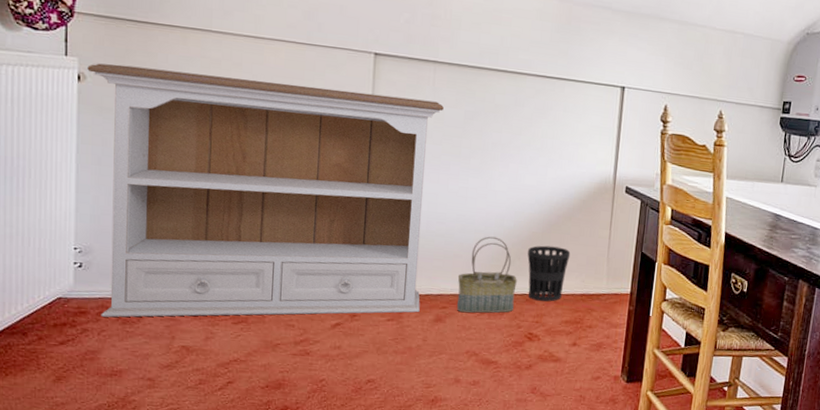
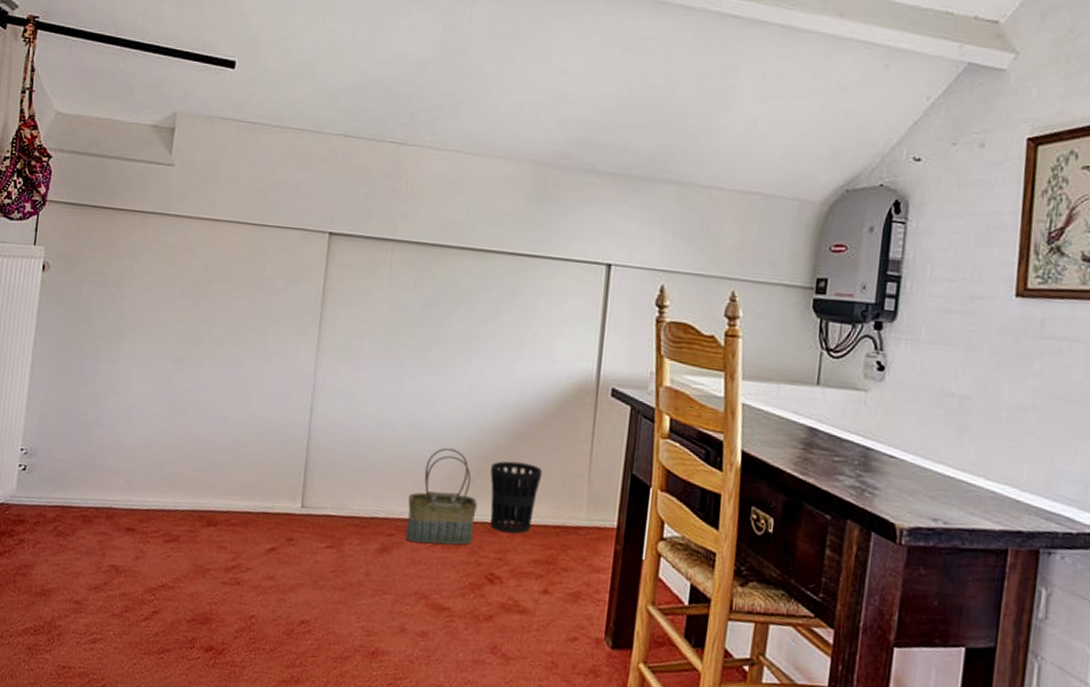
bookshelf: present [87,63,444,318] -> none [38,252,400,540]

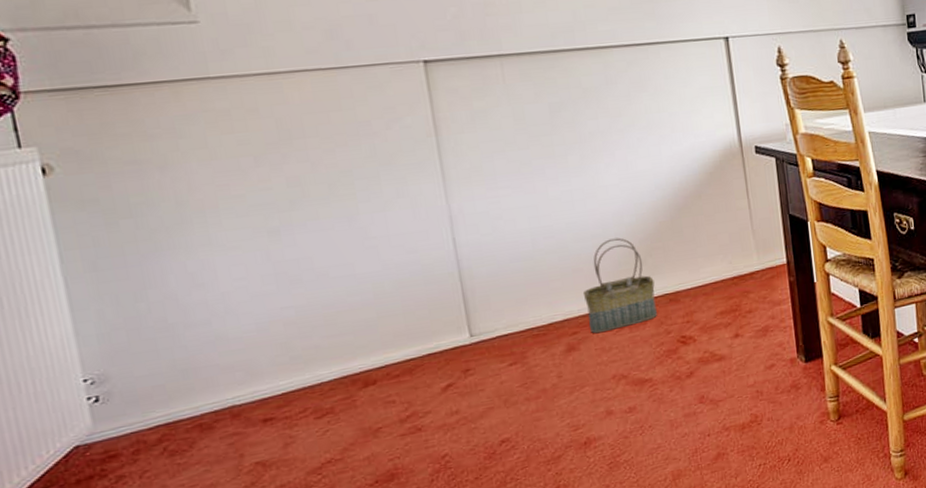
wastebasket: present [490,461,543,534] -> none [659,231,710,299]

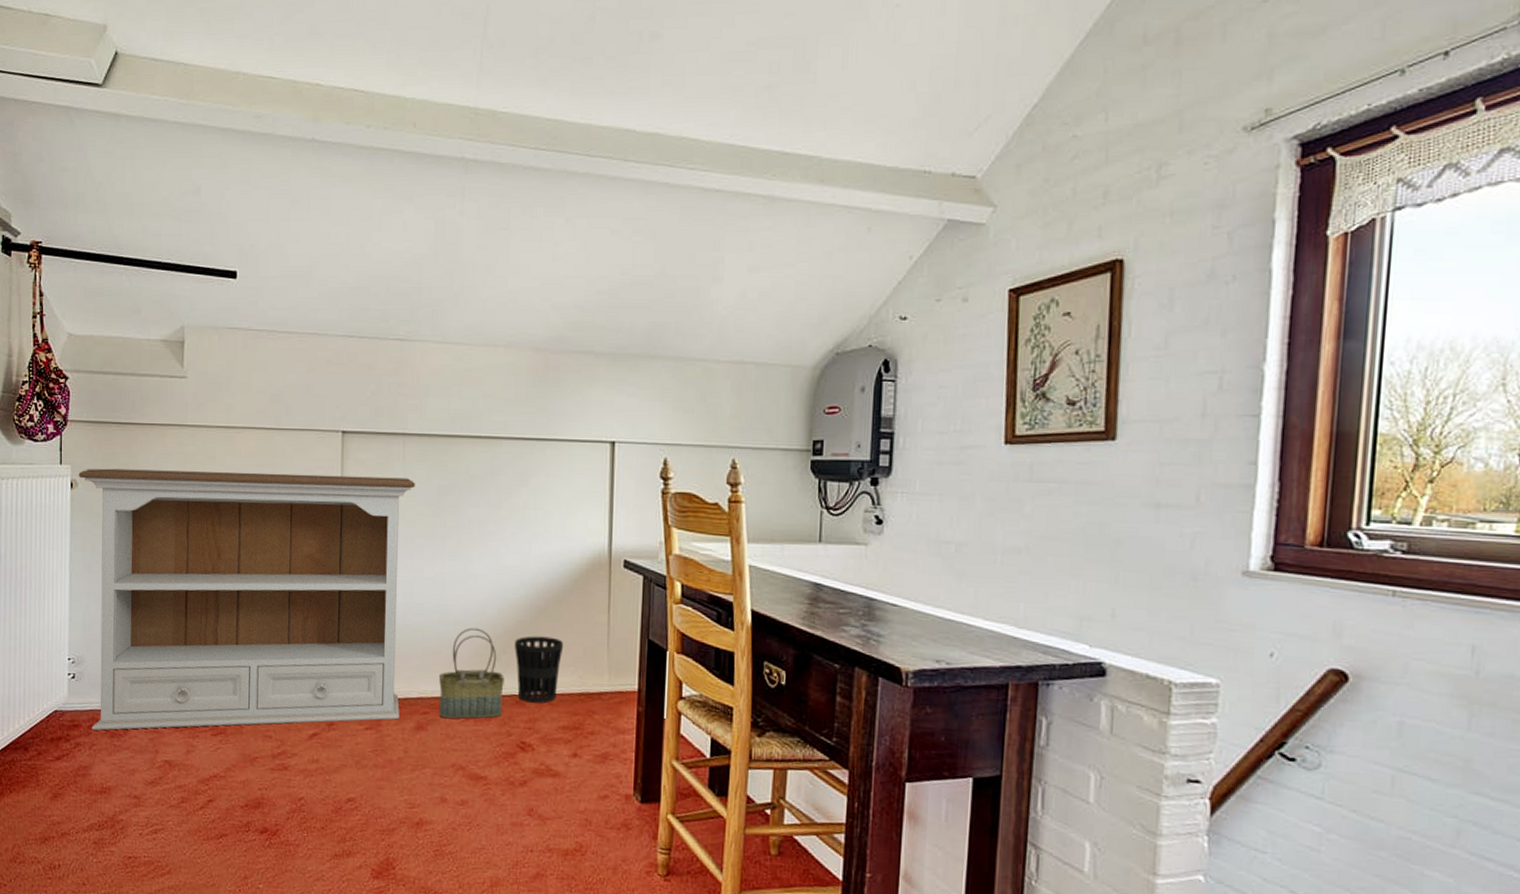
bookshelf: none [52,100,546,455] -> present [79,468,415,731]
wastebasket: none [659,231,710,299] -> present [515,636,564,704]

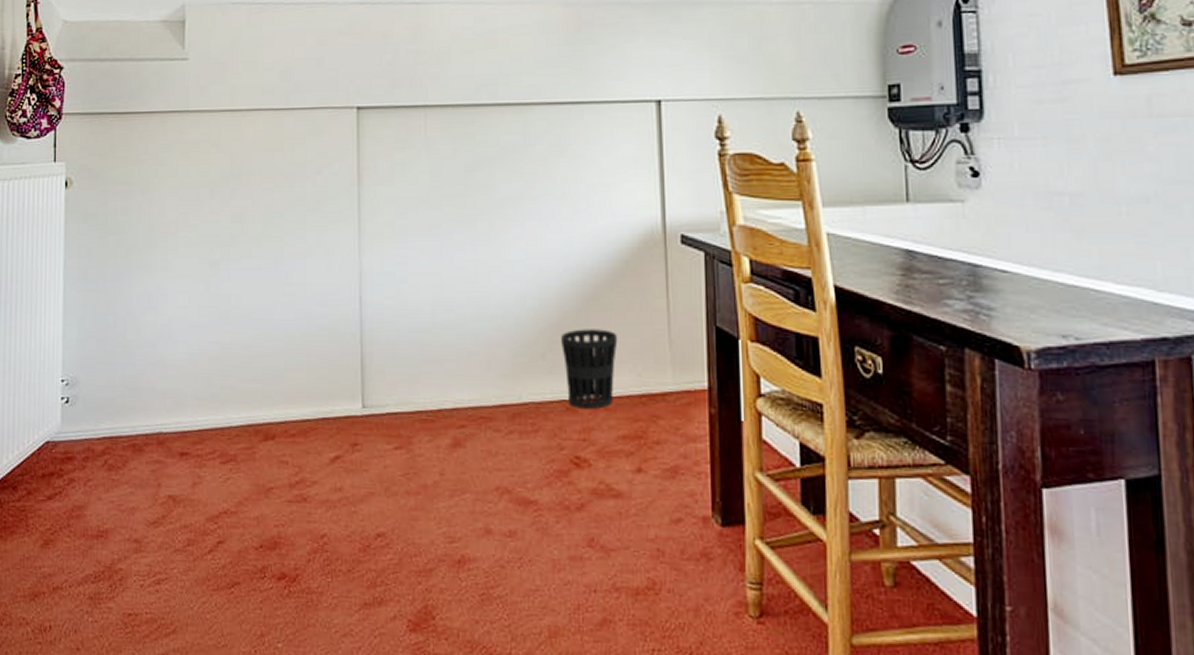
bookshelf: present [79,468,415,731] -> none [74,155,439,463]
basket: present [438,627,504,719] -> none [475,323,552,433]

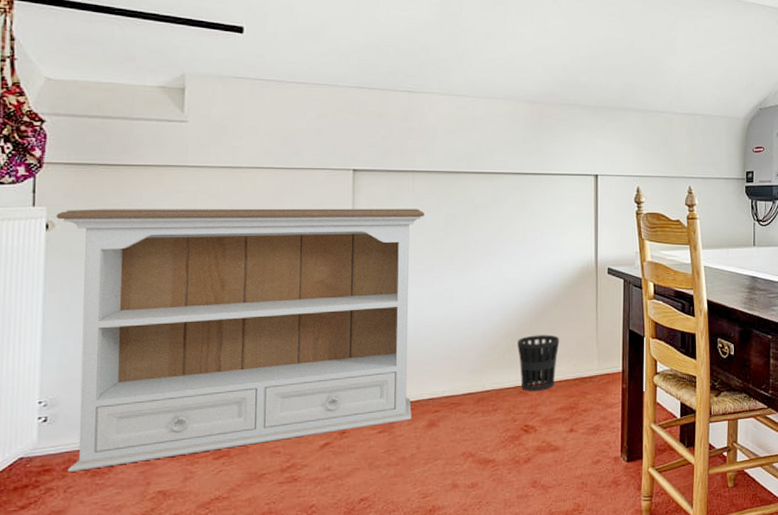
bookshelf: none [74,155,439,463] -> present [56,208,424,472]

